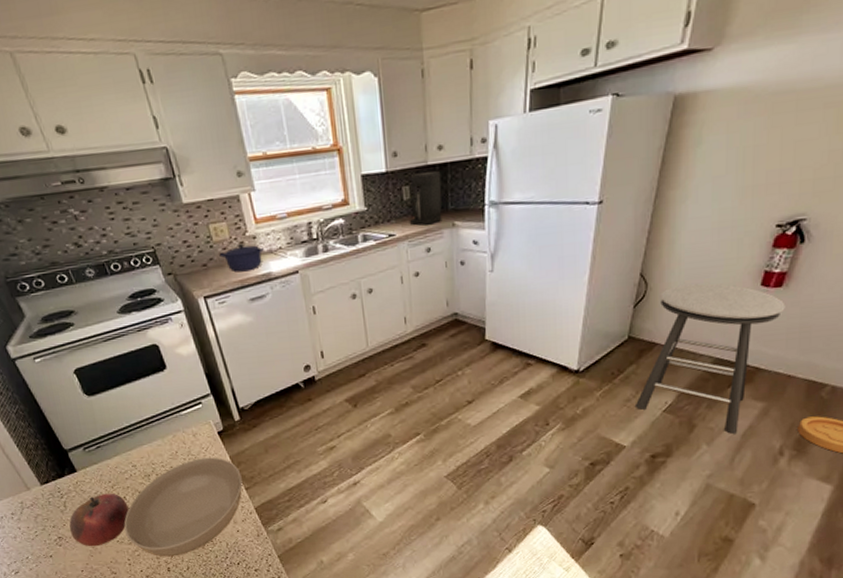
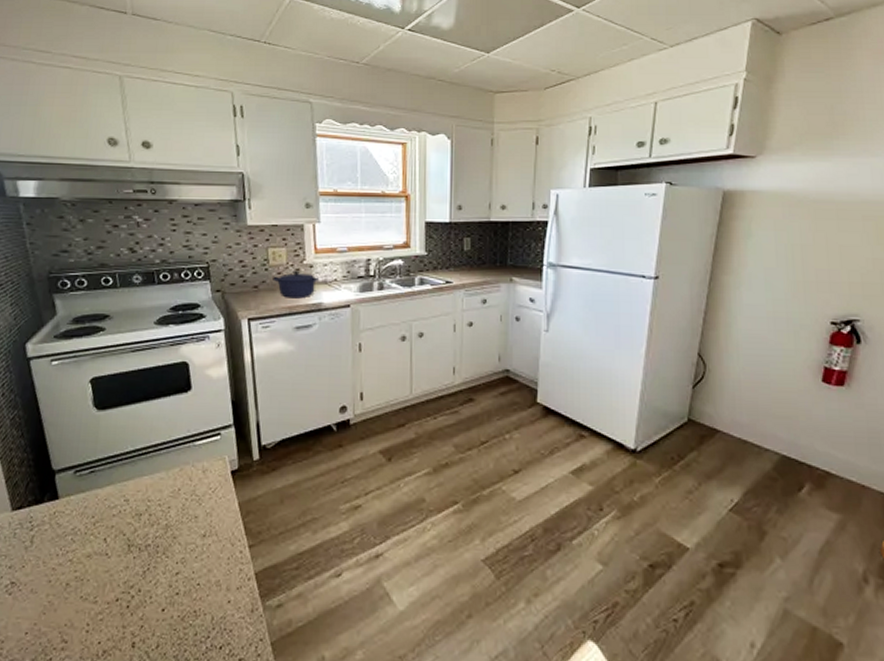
fruit: present [69,493,129,547] -> none [28,530,106,601]
bowl: present [123,457,243,557] -> none [93,500,248,628]
coffee maker: present [409,171,442,226] -> none [467,228,502,277]
stool: present [636,283,786,434] -> none [699,371,850,548]

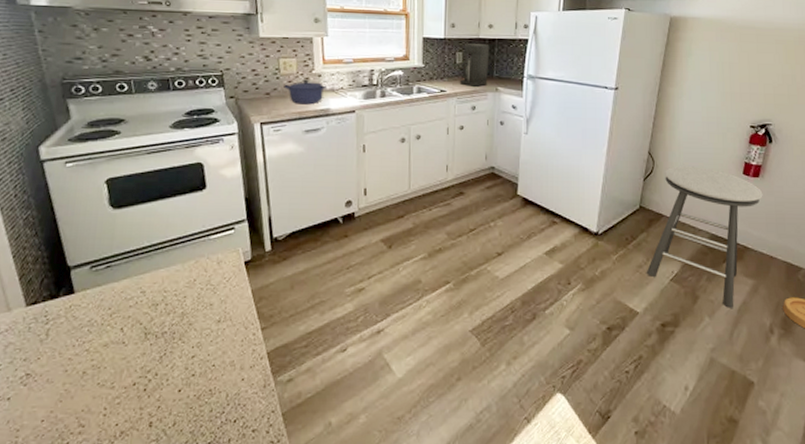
coffee maker: none [467,228,502,277] -> present [459,43,490,87]
stool: none [699,371,850,548] -> present [647,166,763,308]

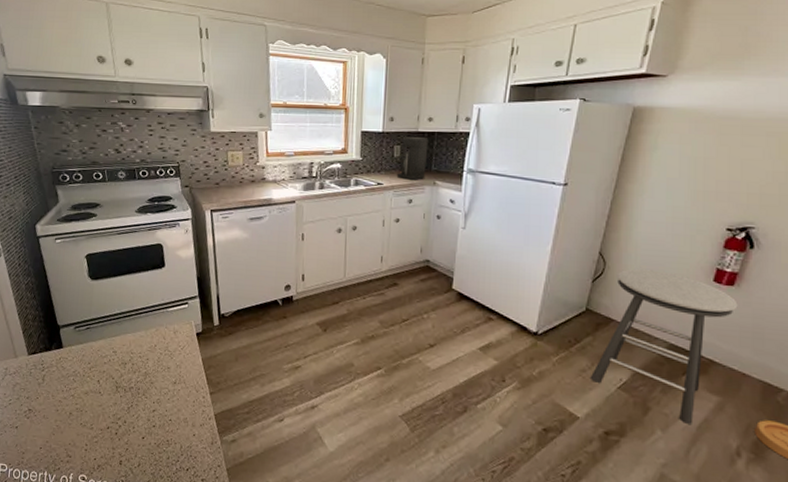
cooking pot: present [284,79,326,105] -> none [231,171,269,195]

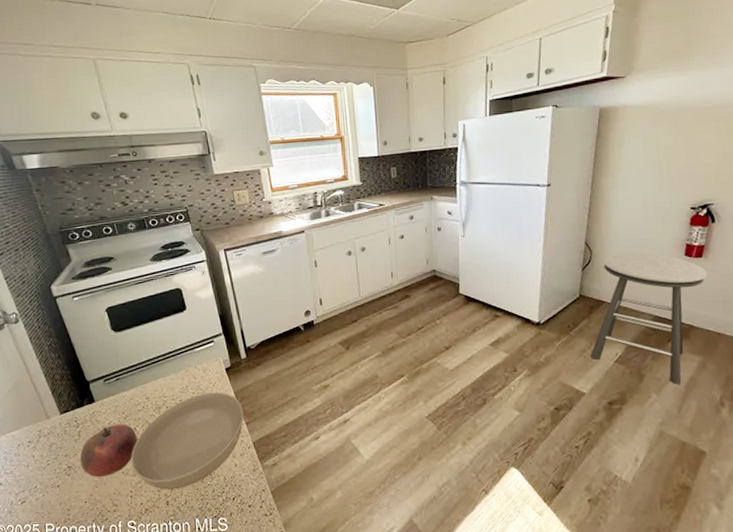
fruit: none [41,373,100,426] -> present [80,423,137,478]
bowl: none [90,355,209,451] -> present [131,392,244,490]
coffee maker: present [396,137,429,180] -> none [396,157,423,198]

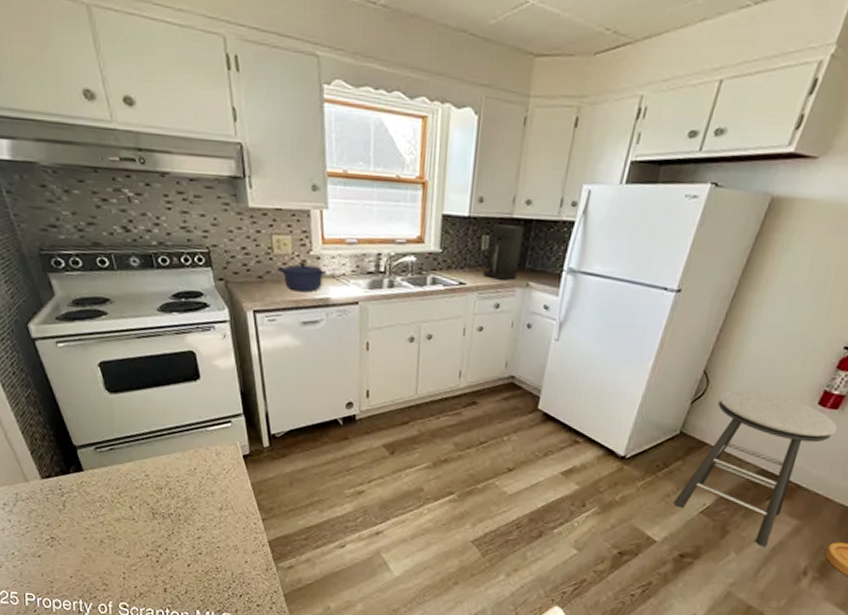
fruit: present [80,423,137,478] -> none [65,499,133,554]
bowl: present [131,392,244,490] -> none [125,479,260,578]
cooking pot: none [240,207,277,230] -> present [278,261,326,293]
coffee maker: none [396,157,423,198] -> present [482,224,525,281]

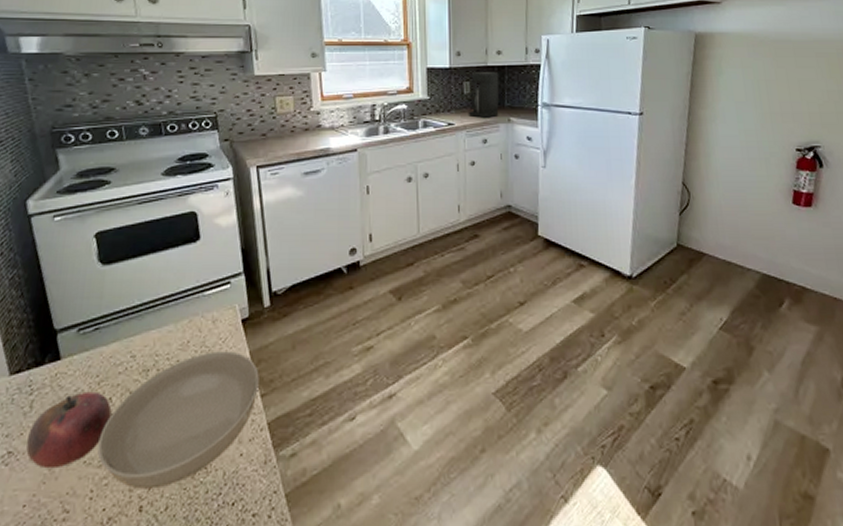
fruit: none [65,499,133,554] -> present [26,391,112,469]
bowl: none [125,479,260,578] -> present [97,351,259,489]
cooking pot: present [278,261,326,293] -> none [281,117,326,145]
stool: present [674,389,838,547] -> none [691,197,819,360]

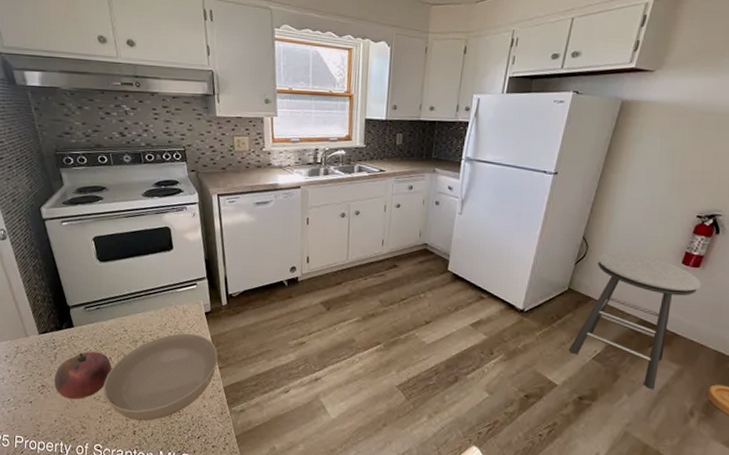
coffee maker: present [468,72,499,118] -> none [398,125,430,168]
stool: none [691,197,819,360] -> present [569,252,701,389]

